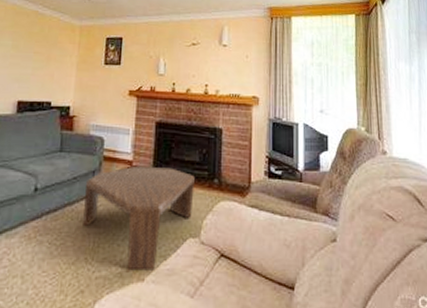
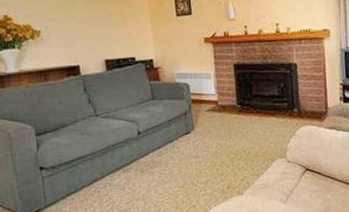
coffee table: present [83,167,194,271] -> none [180,103,277,188]

